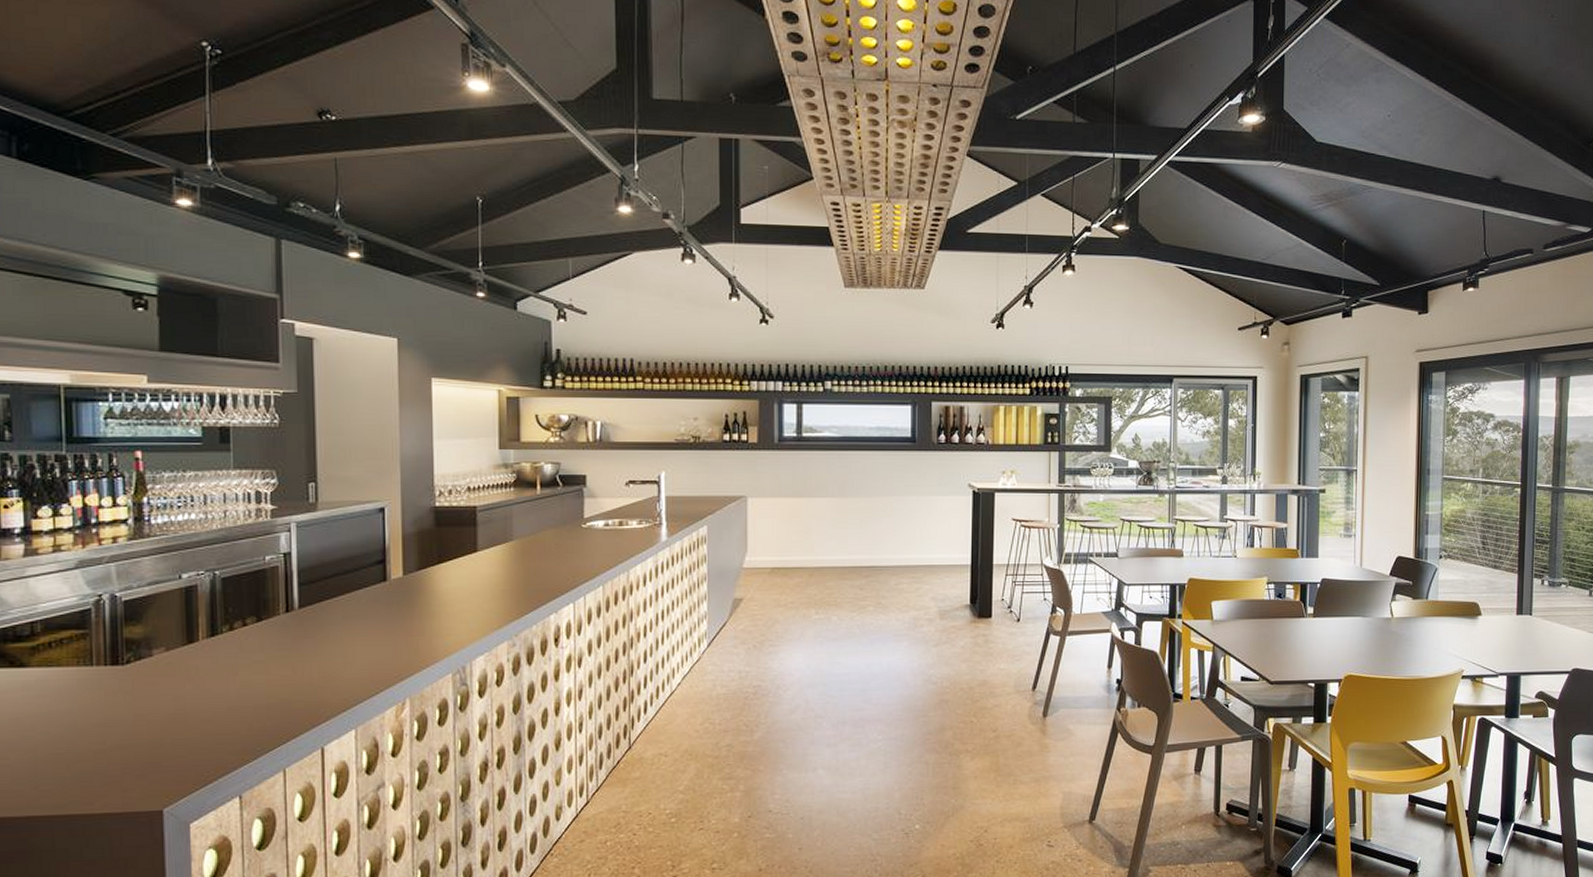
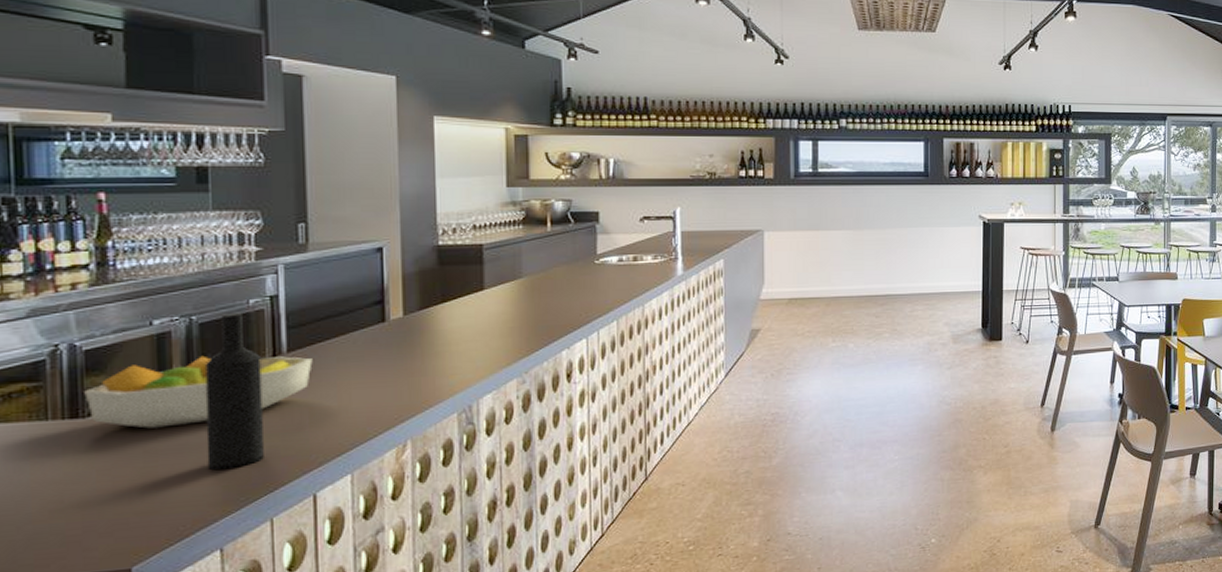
fruit bowl: none [123,609,321,677] -> present [84,355,313,429]
wine bottle: none [226,568,278,720] -> present [204,312,264,471]

